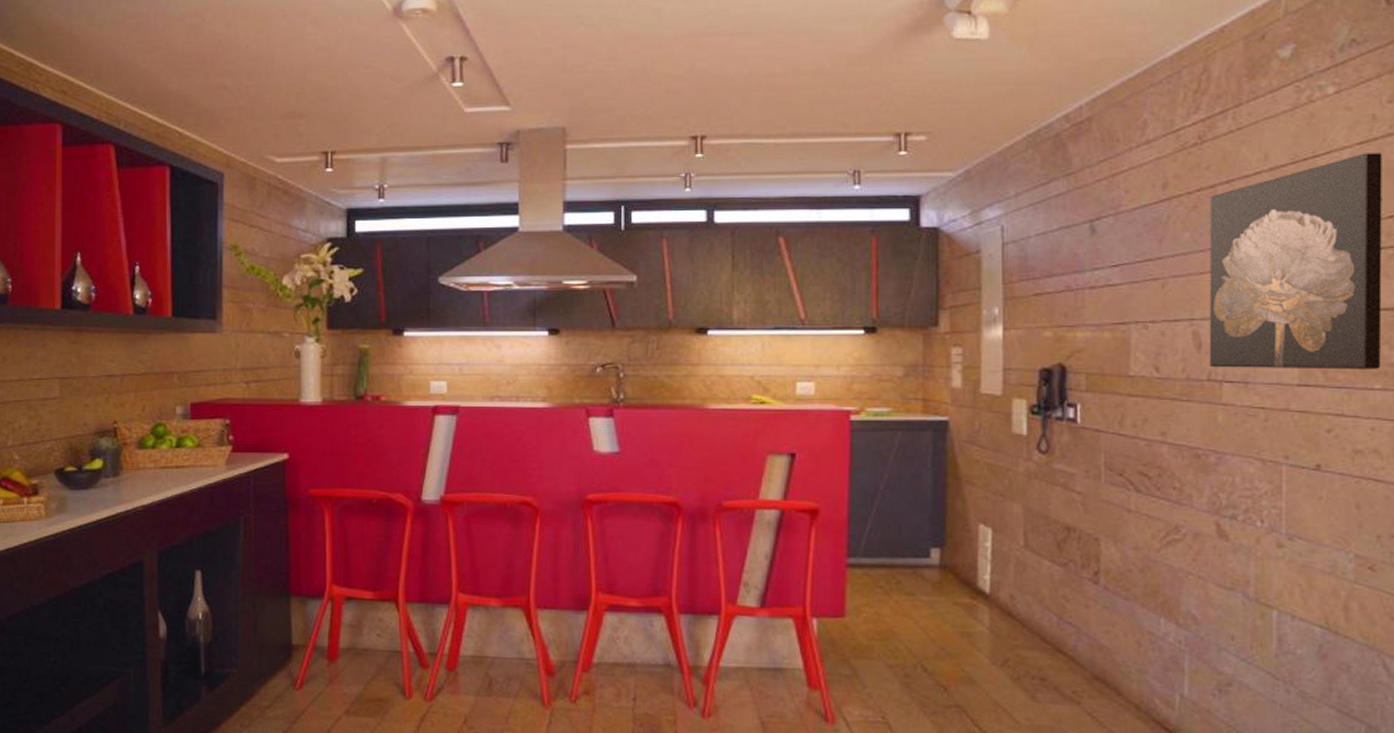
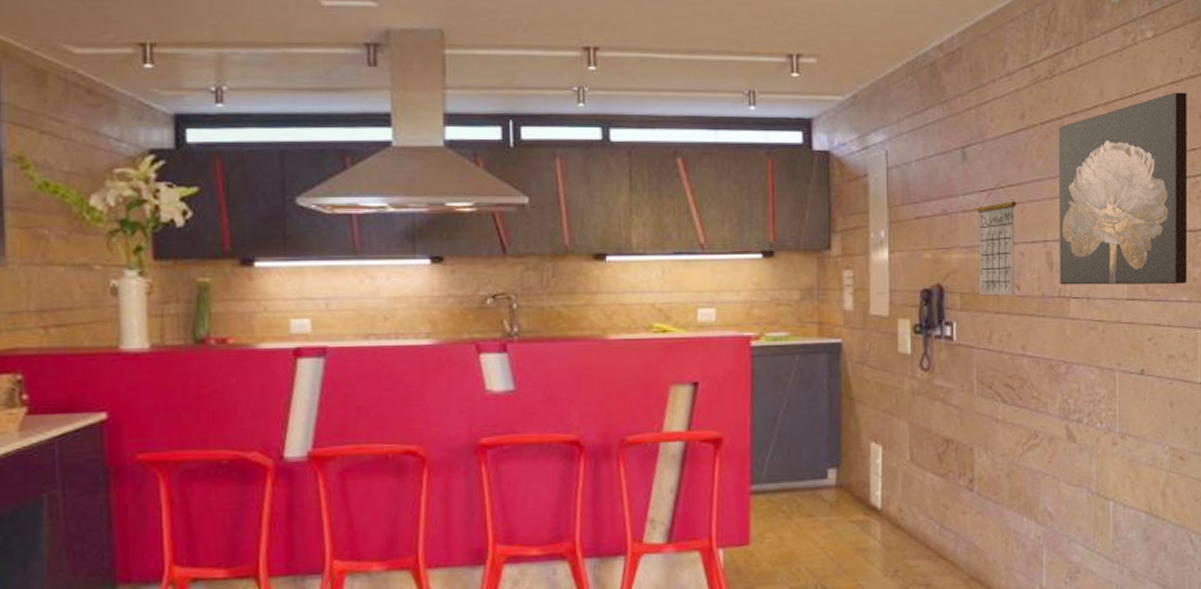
calendar: none [1107,256,1157,378] -> present [976,182,1017,296]

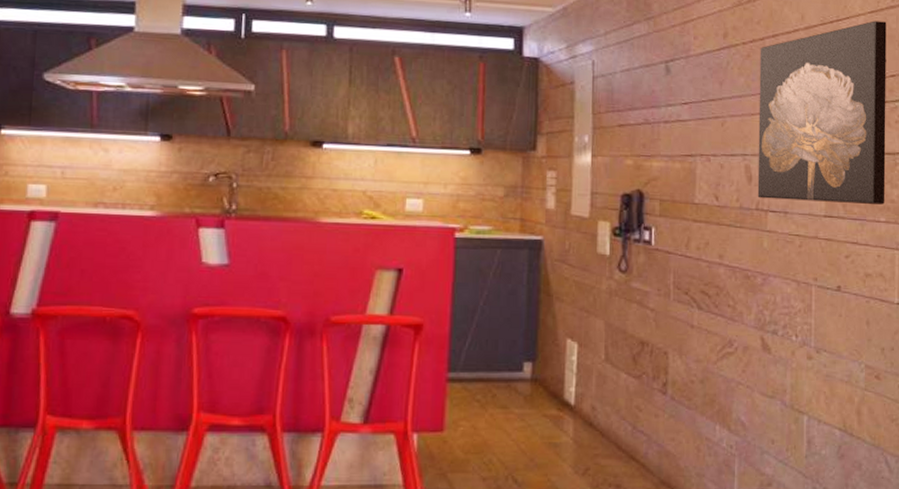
calendar: present [976,182,1017,296] -> none [678,96,718,205]

